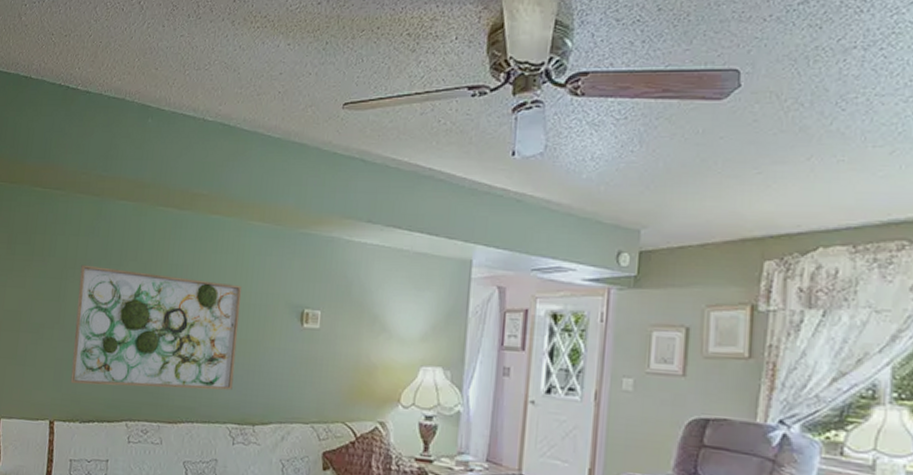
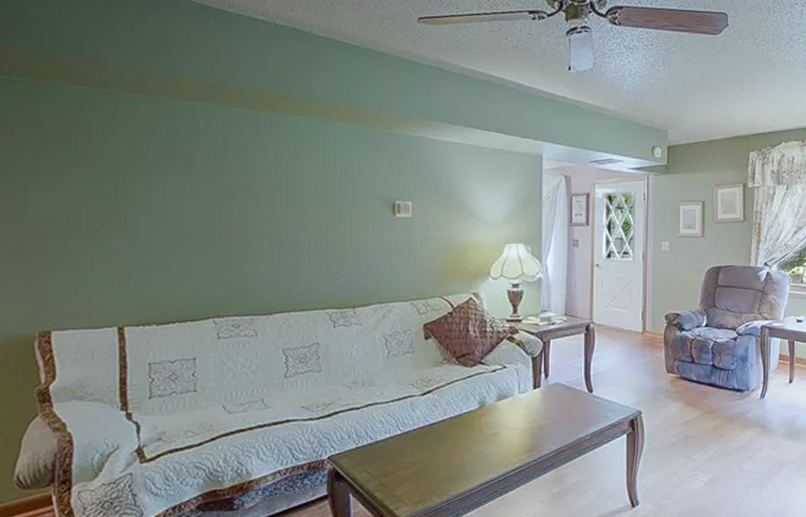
wall art: present [70,264,242,391] -> none [140,165,331,287]

